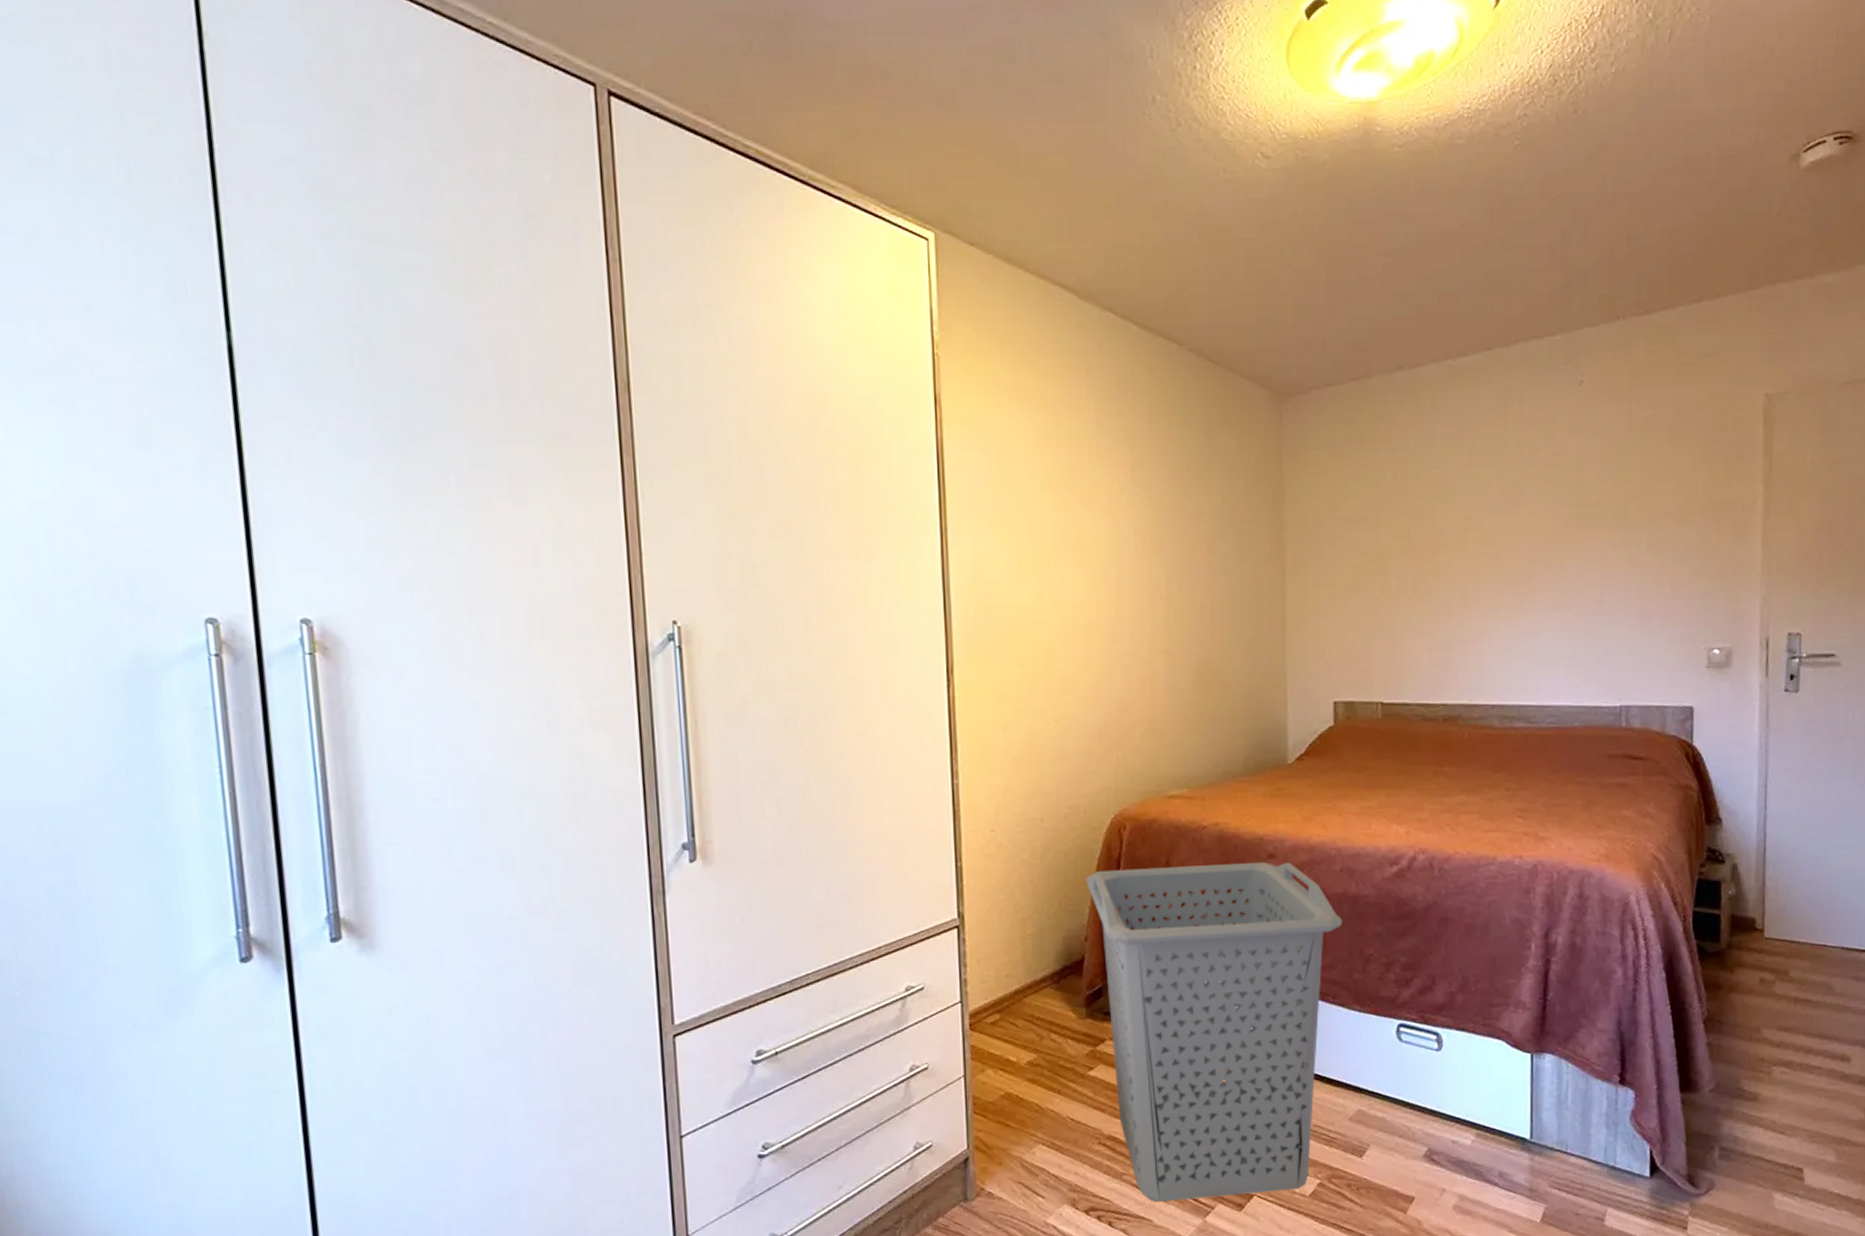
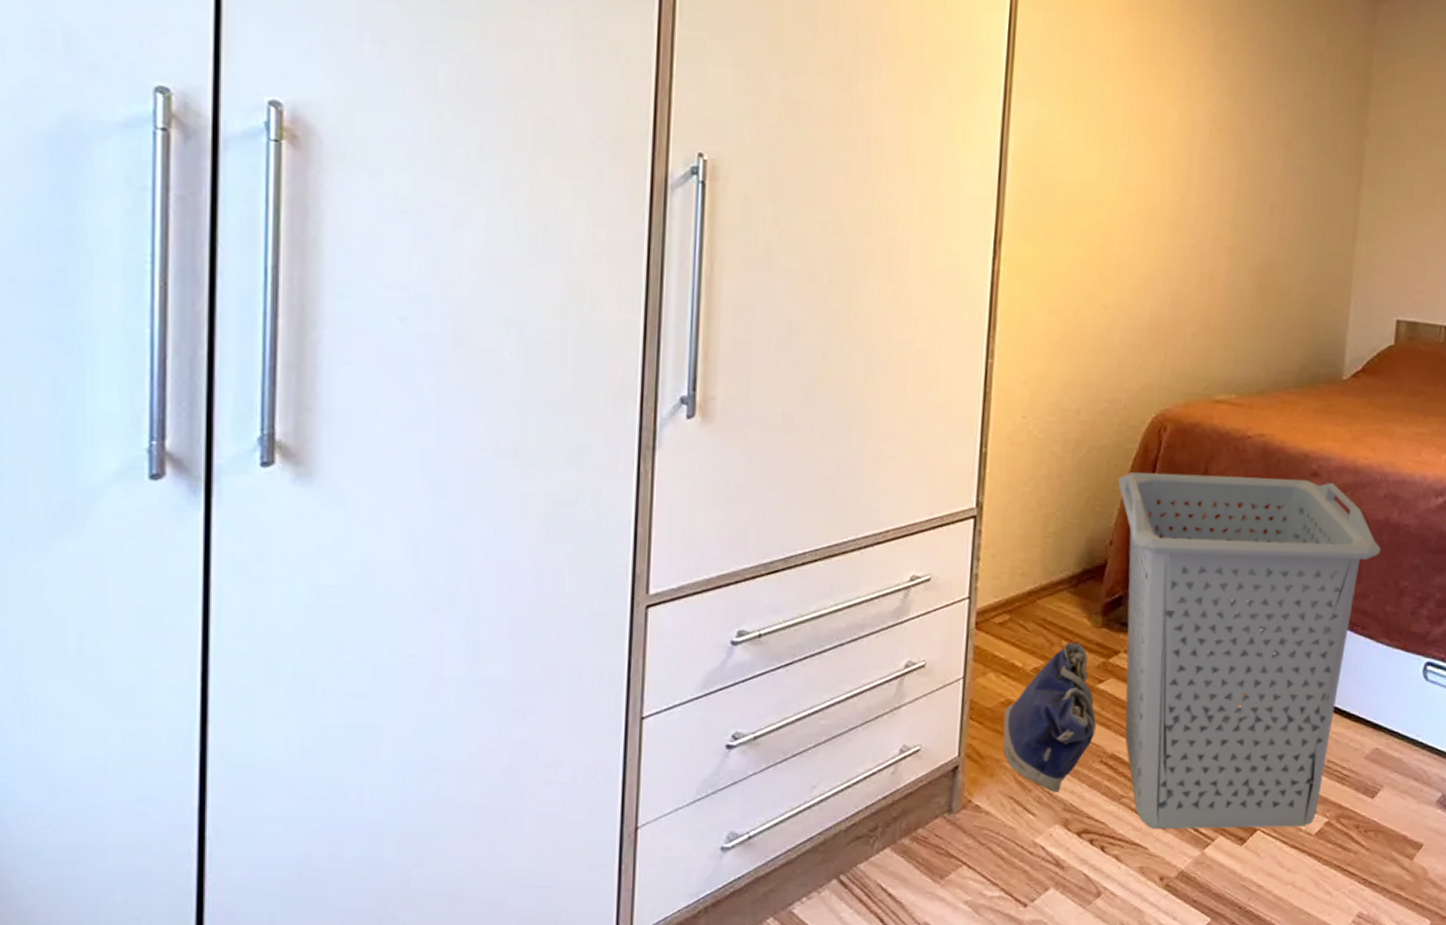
tote bag: none [1004,1034,1091,1175] -> present [1002,642,1096,793]

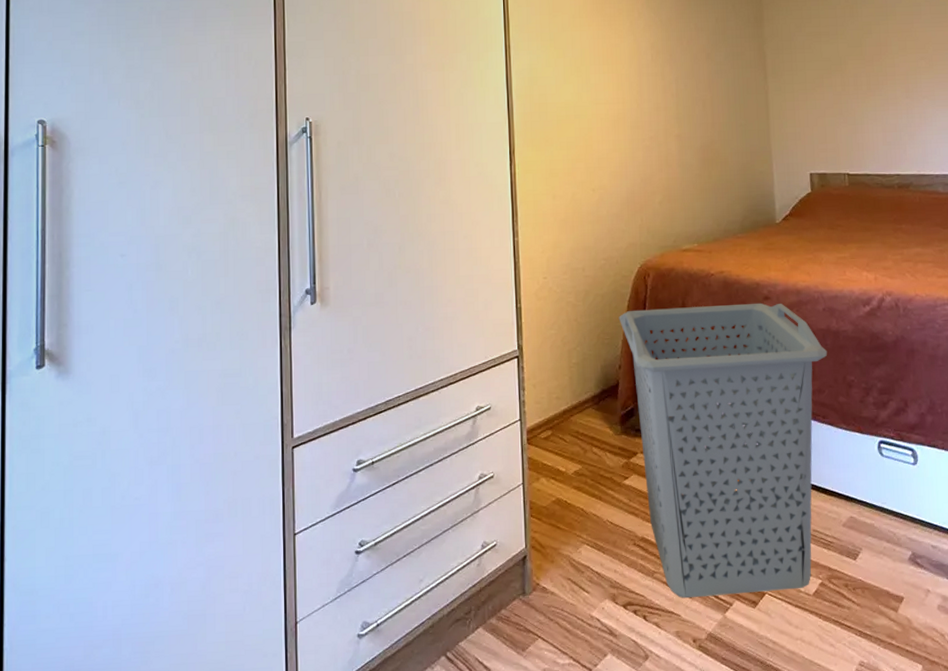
tote bag: present [1002,642,1096,793] -> none [556,448,627,573]

